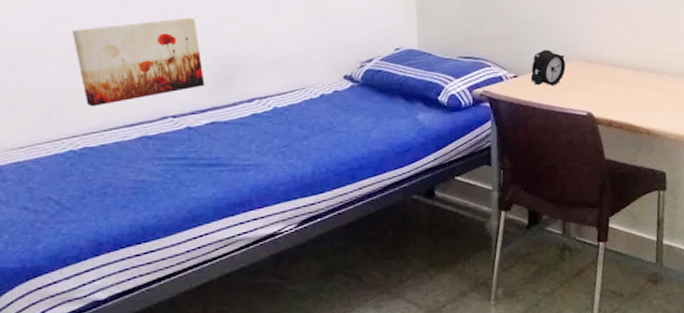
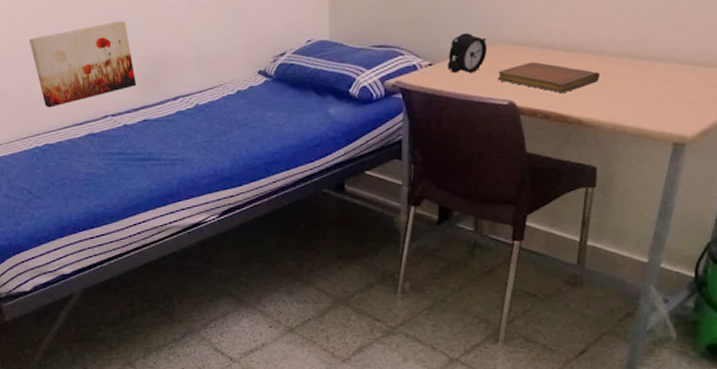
notebook: none [576,78,662,107] -> present [497,61,599,94]

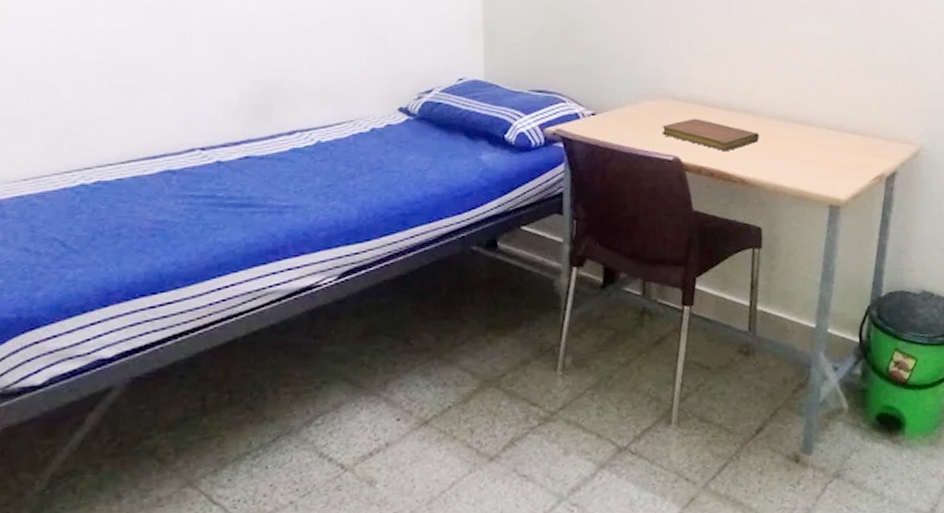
wall art: present [29,20,137,108] -> none [91,37,240,135]
alarm clock: present [447,33,488,74] -> none [610,85,652,125]

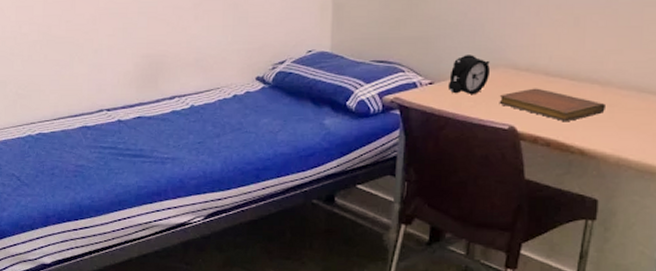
alarm clock: none [610,85,652,125] -> present [447,55,491,94]

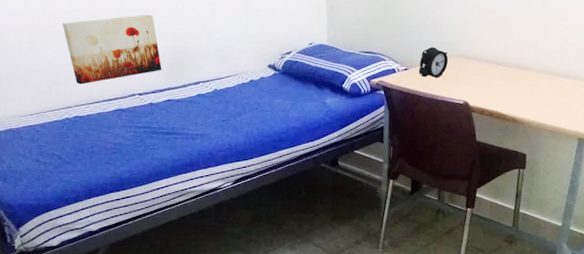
wall art: none [33,19,134,98] -> present [62,14,162,85]
notebook: present [499,88,605,122] -> none [456,72,528,98]

